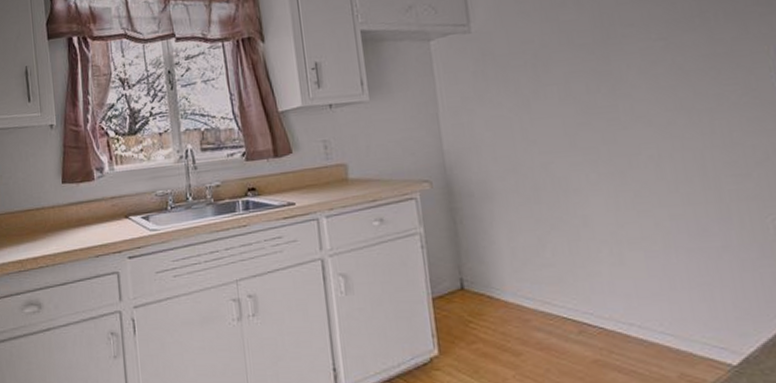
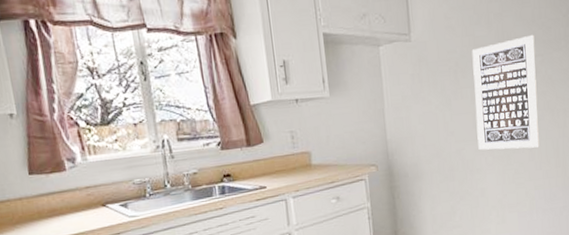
wall art: none [556,13,672,165] -> present [472,34,539,150]

